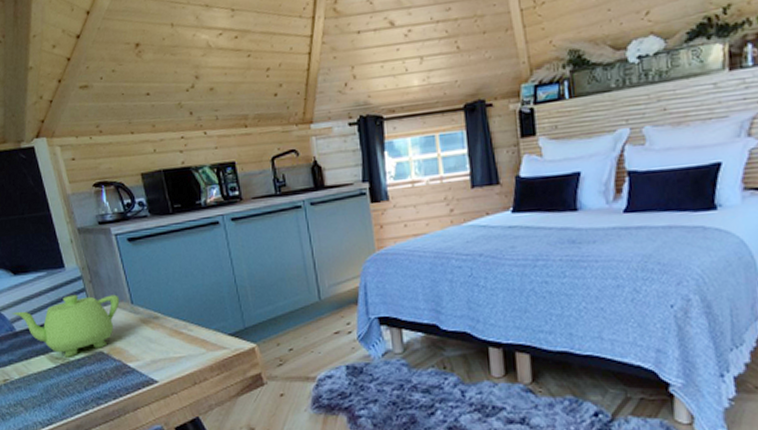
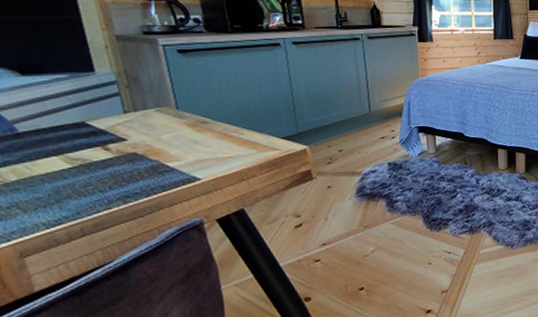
teapot: present [12,294,120,357] -> none [13,98,163,158]

